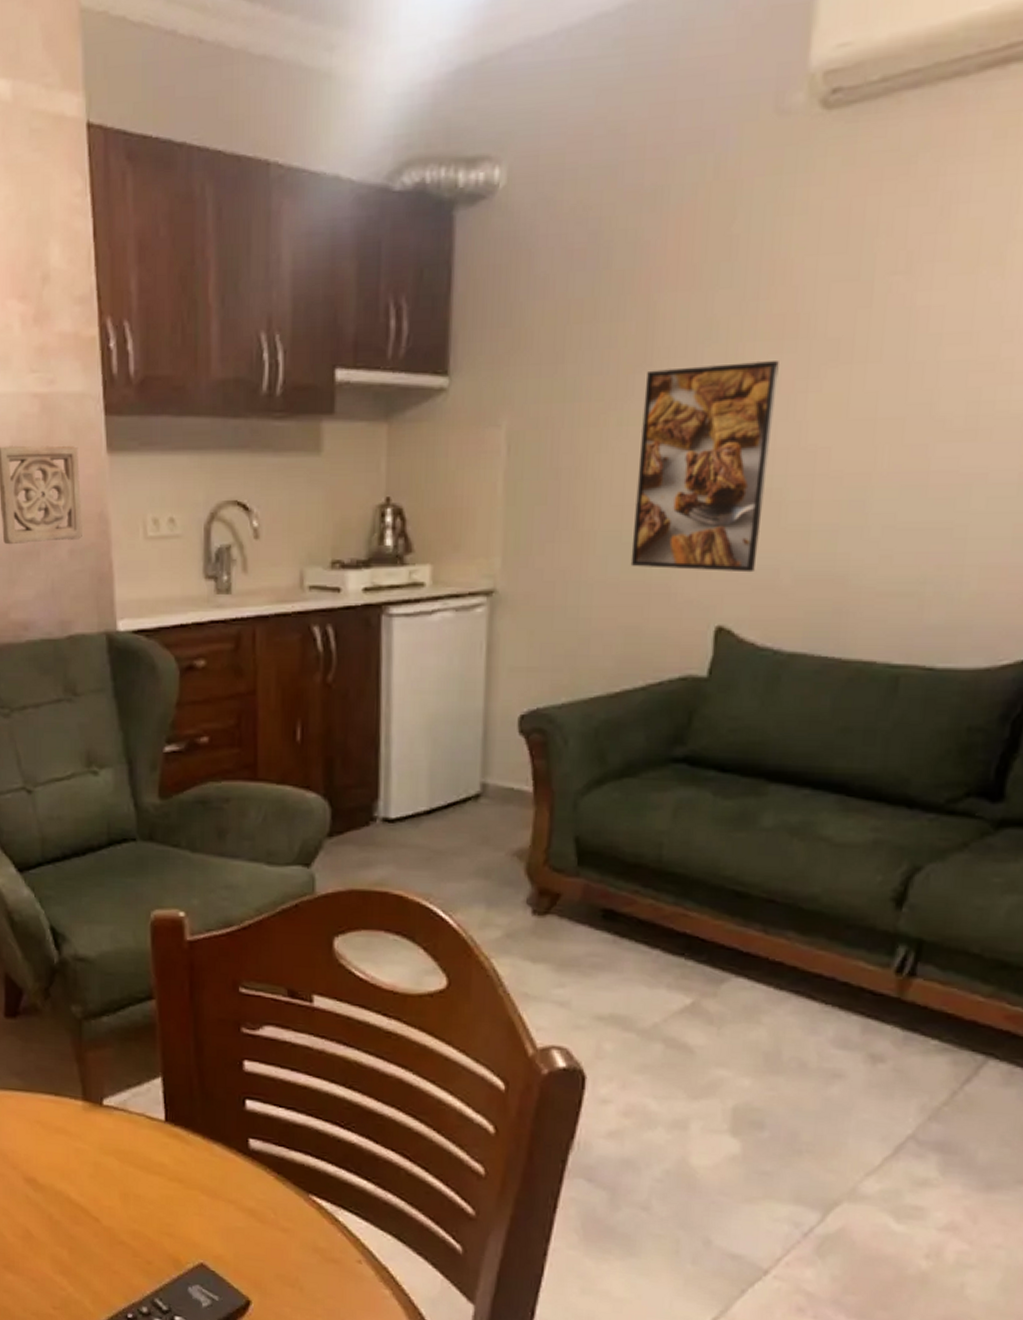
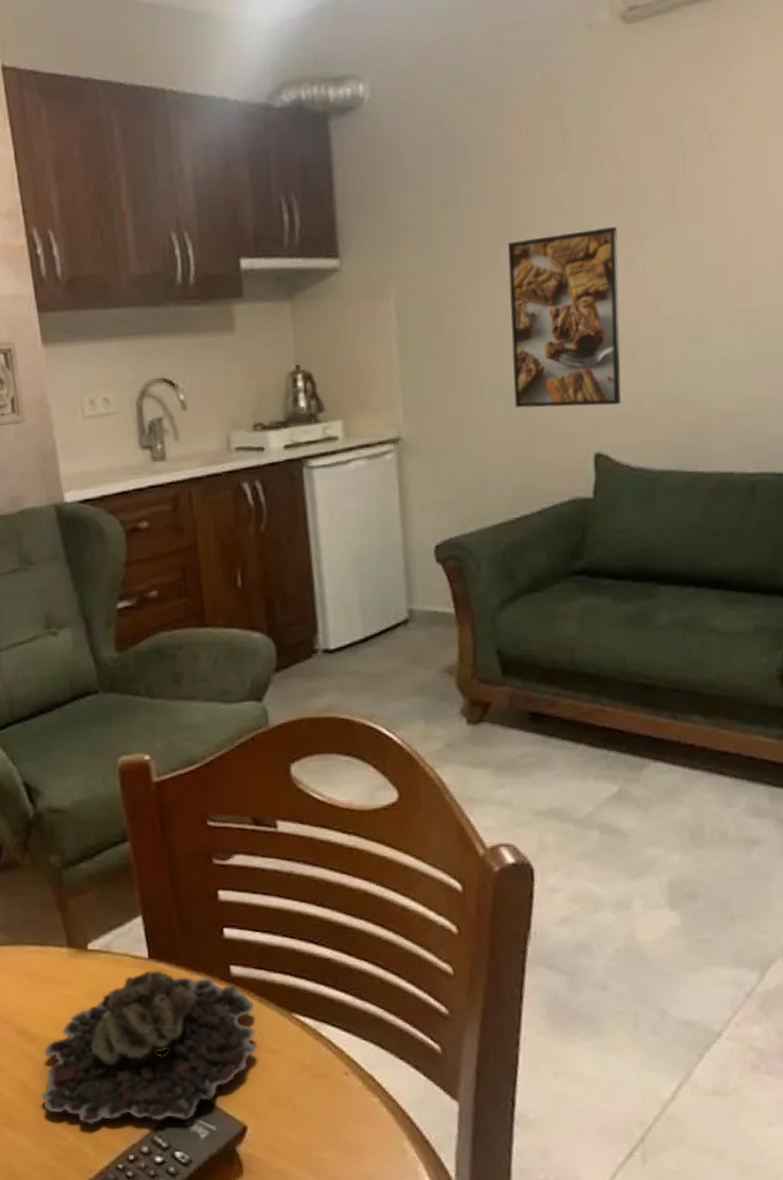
succulent plant: none [44,1133,269,1286] -> present [41,970,257,1124]

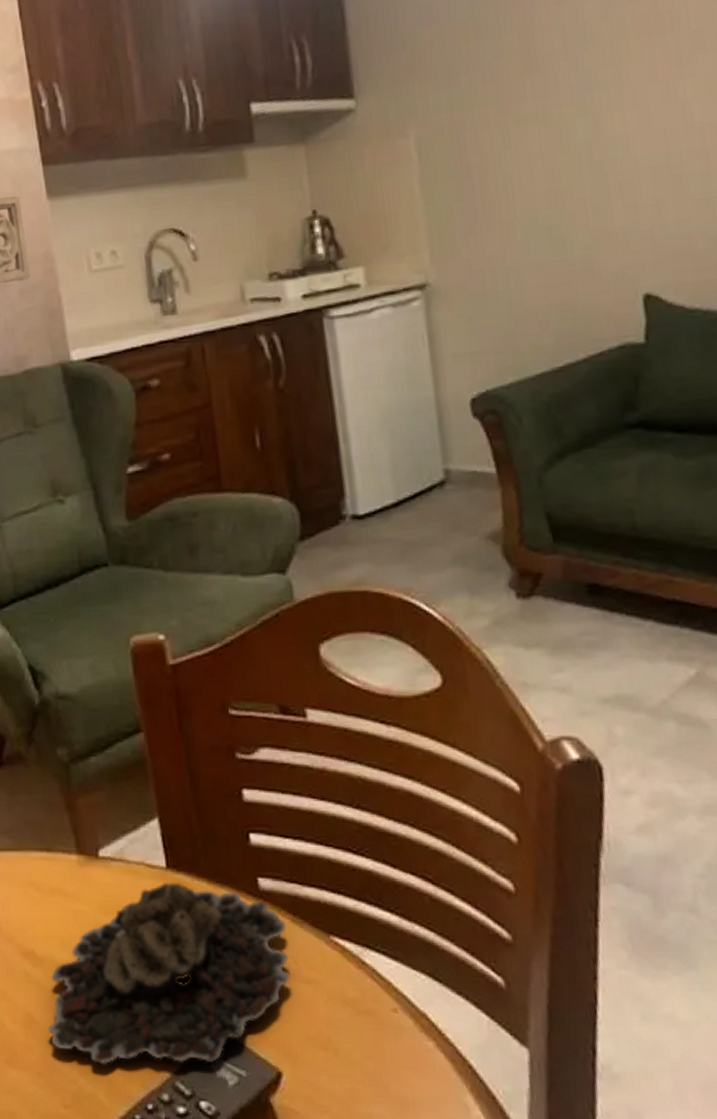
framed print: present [507,227,621,408] -> none [535,54,669,248]

